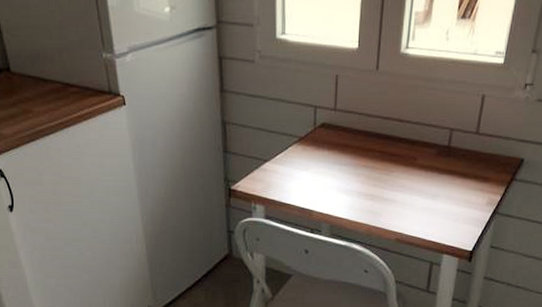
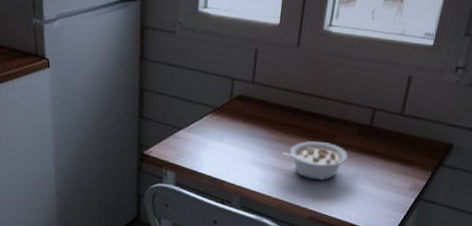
legume: none [367,165,429,202] -> present [281,141,348,180]

